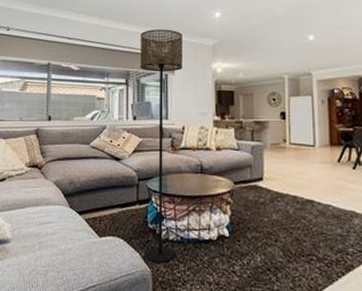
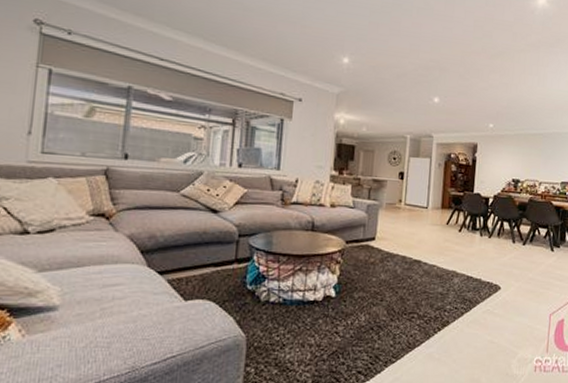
floor lamp: present [140,29,182,263] -> none [240,64,305,326]

